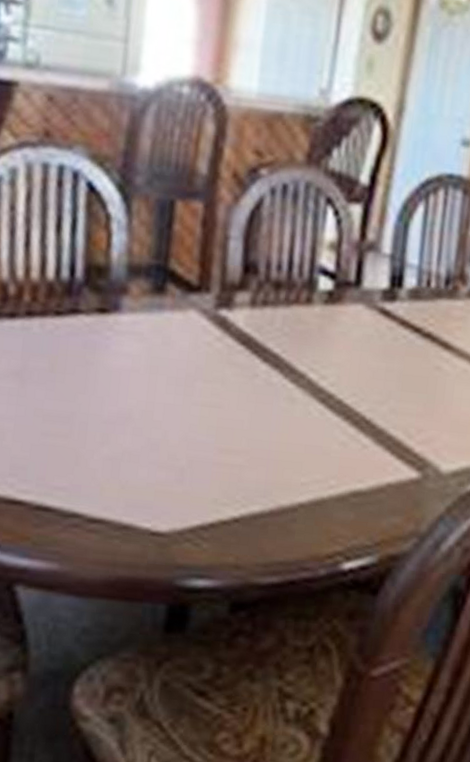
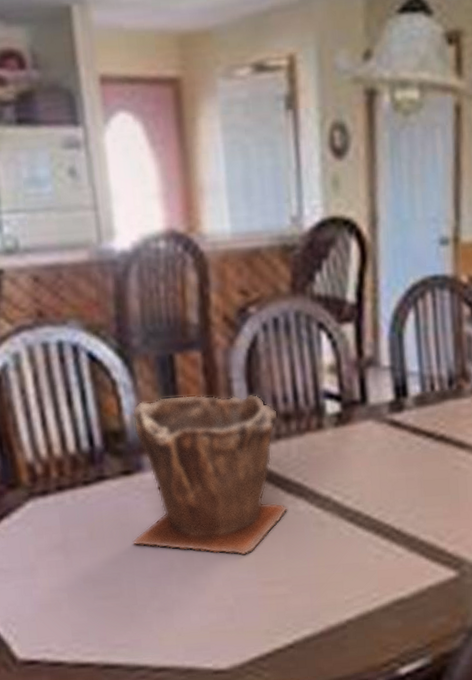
plant pot: none [94,241,270,418] -> present [132,394,288,556]

